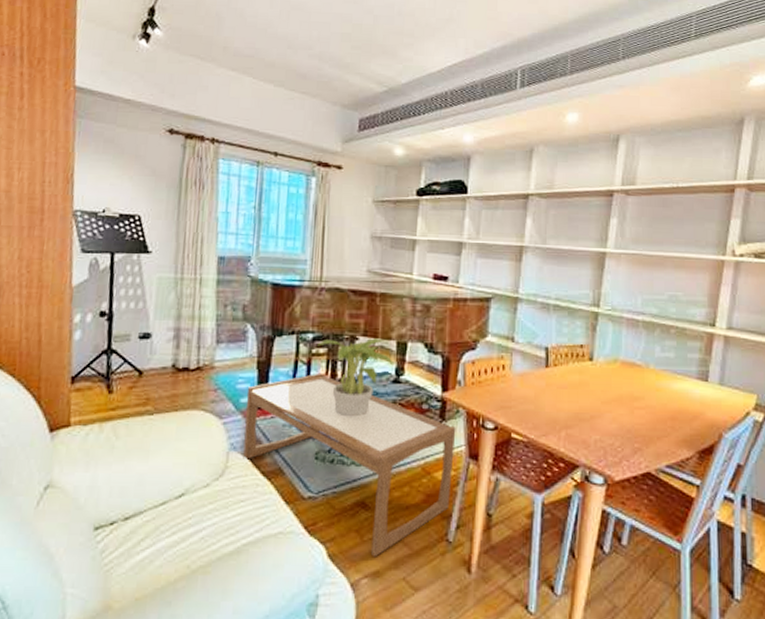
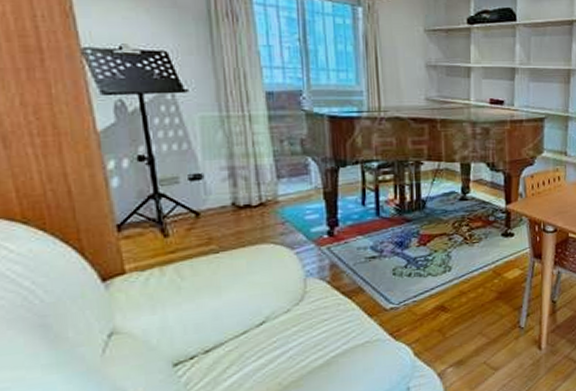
coffee table: present [243,372,456,557] -> none [316,197,521,350]
potted plant: present [318,338,395,417] -> none [383,162,460,235]

